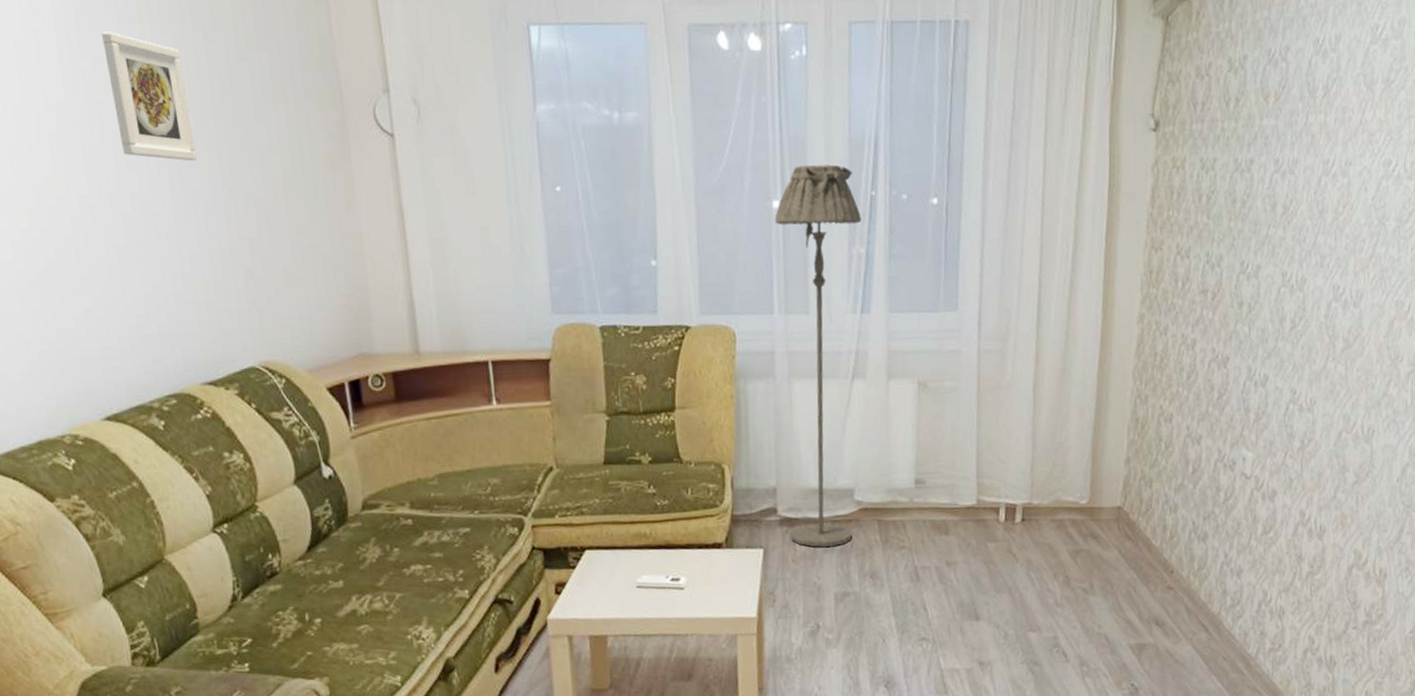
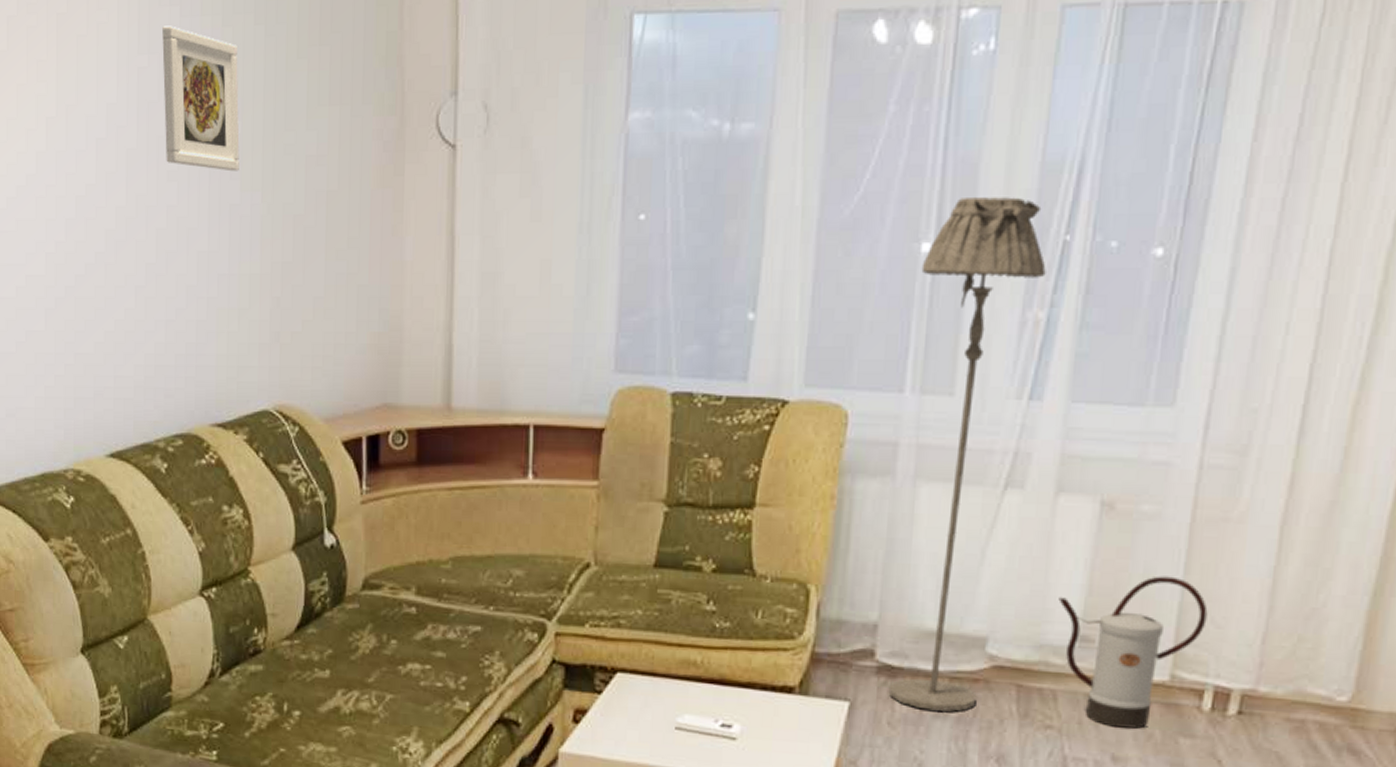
watering can: none [898,430,995,542] -> present [1058,576,1208,729]

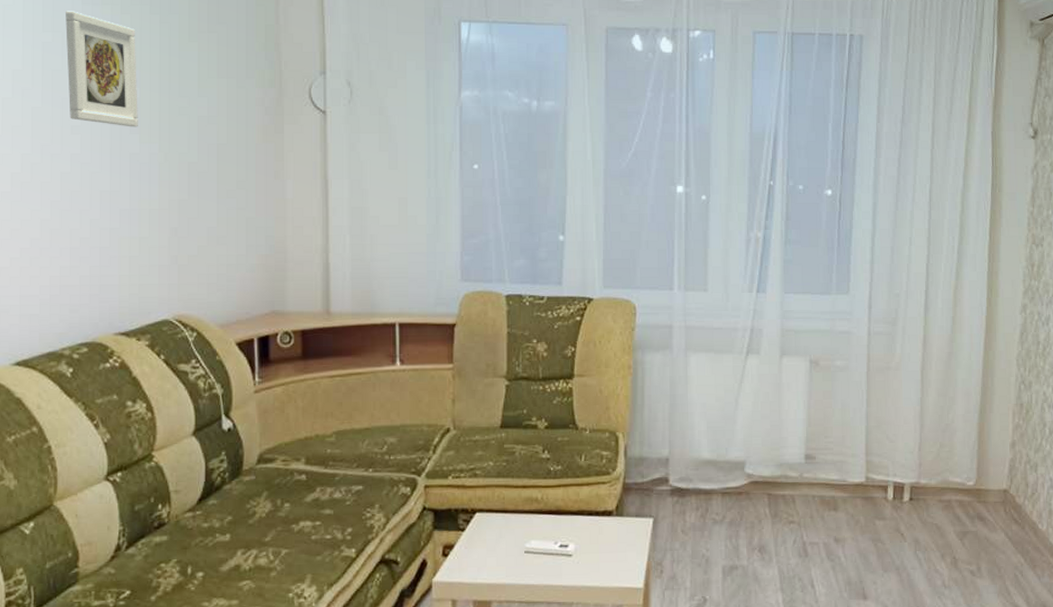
floor lamp: present [888,197,1046,712] -> none [678,156,760,518]
watering can: present [1058,576,1208,729] -> none [789,409,884,518]

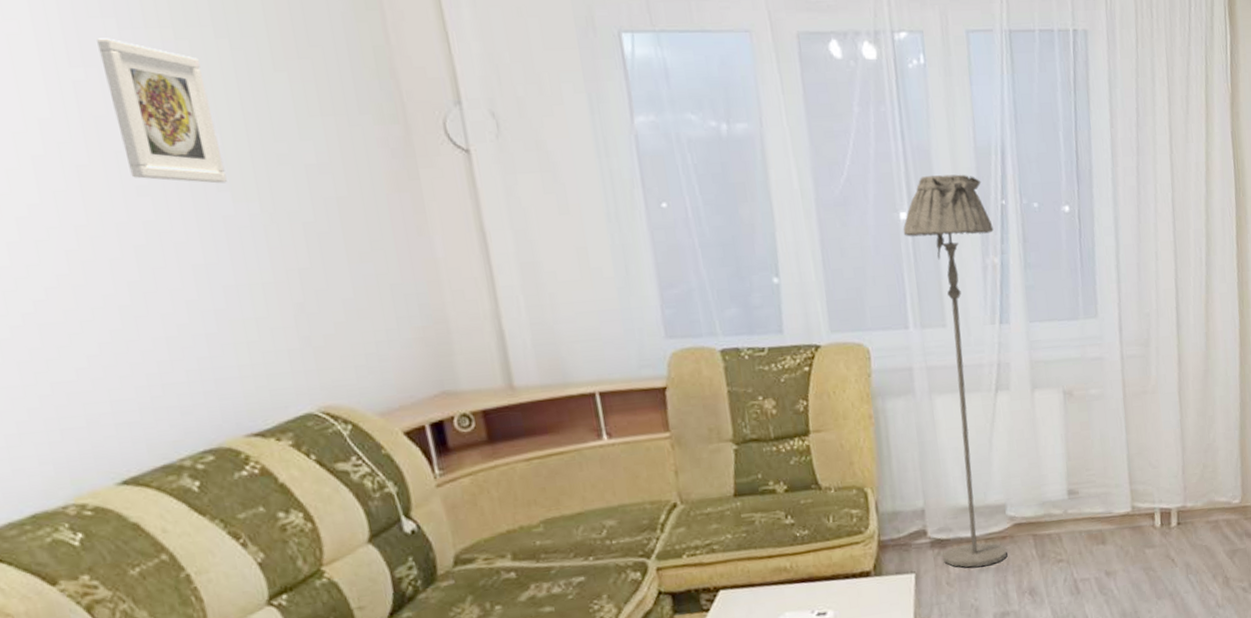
floor lamp: none [678,156,760,518] -> present [903,174,1007,568]

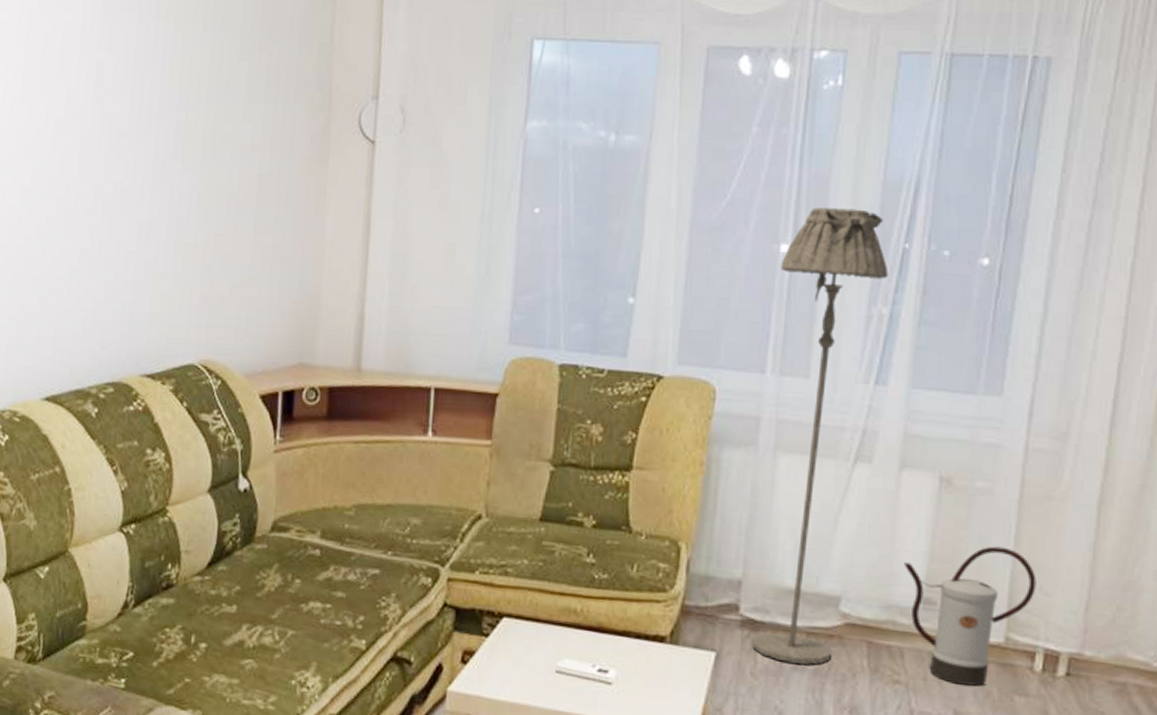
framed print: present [97,38,227,184] -> none [116,28,187,154]
watering can: none [1048,437,1147,552] -> present [904,546,1037,686]

